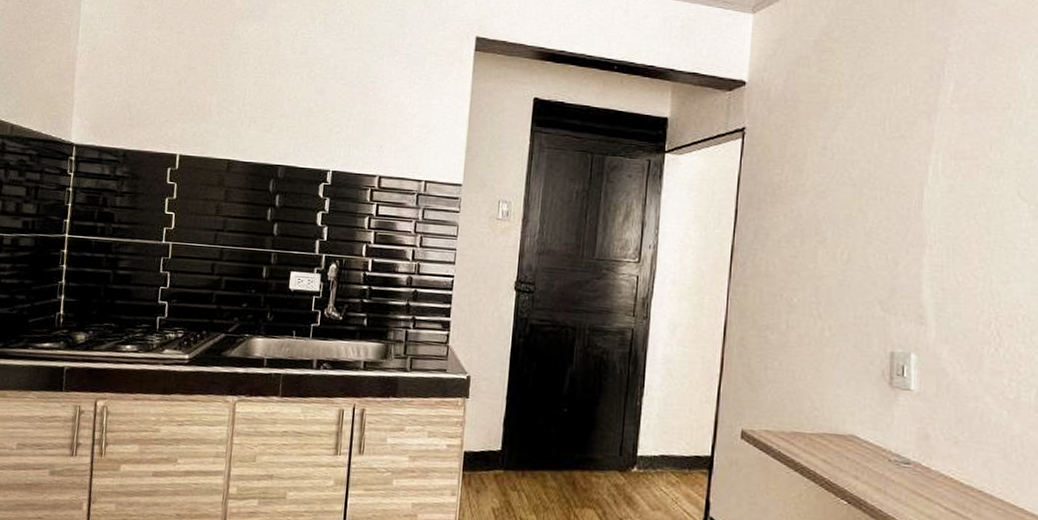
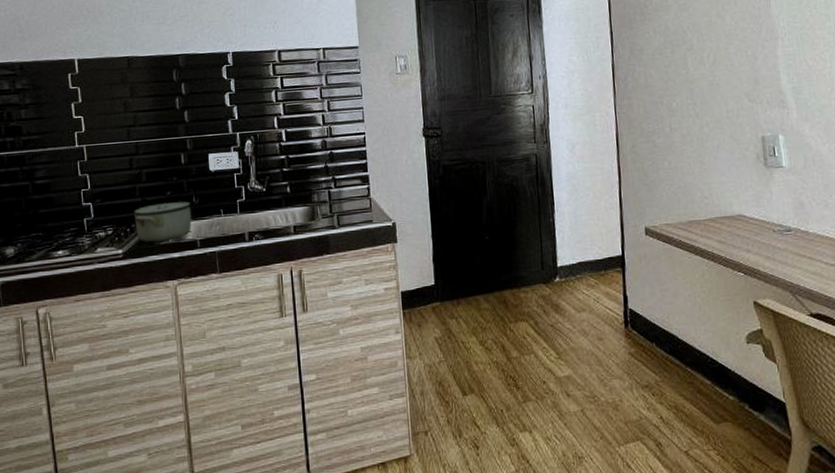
cooking pot: none [205,314,264,355] -> present [134,202,192,243]

